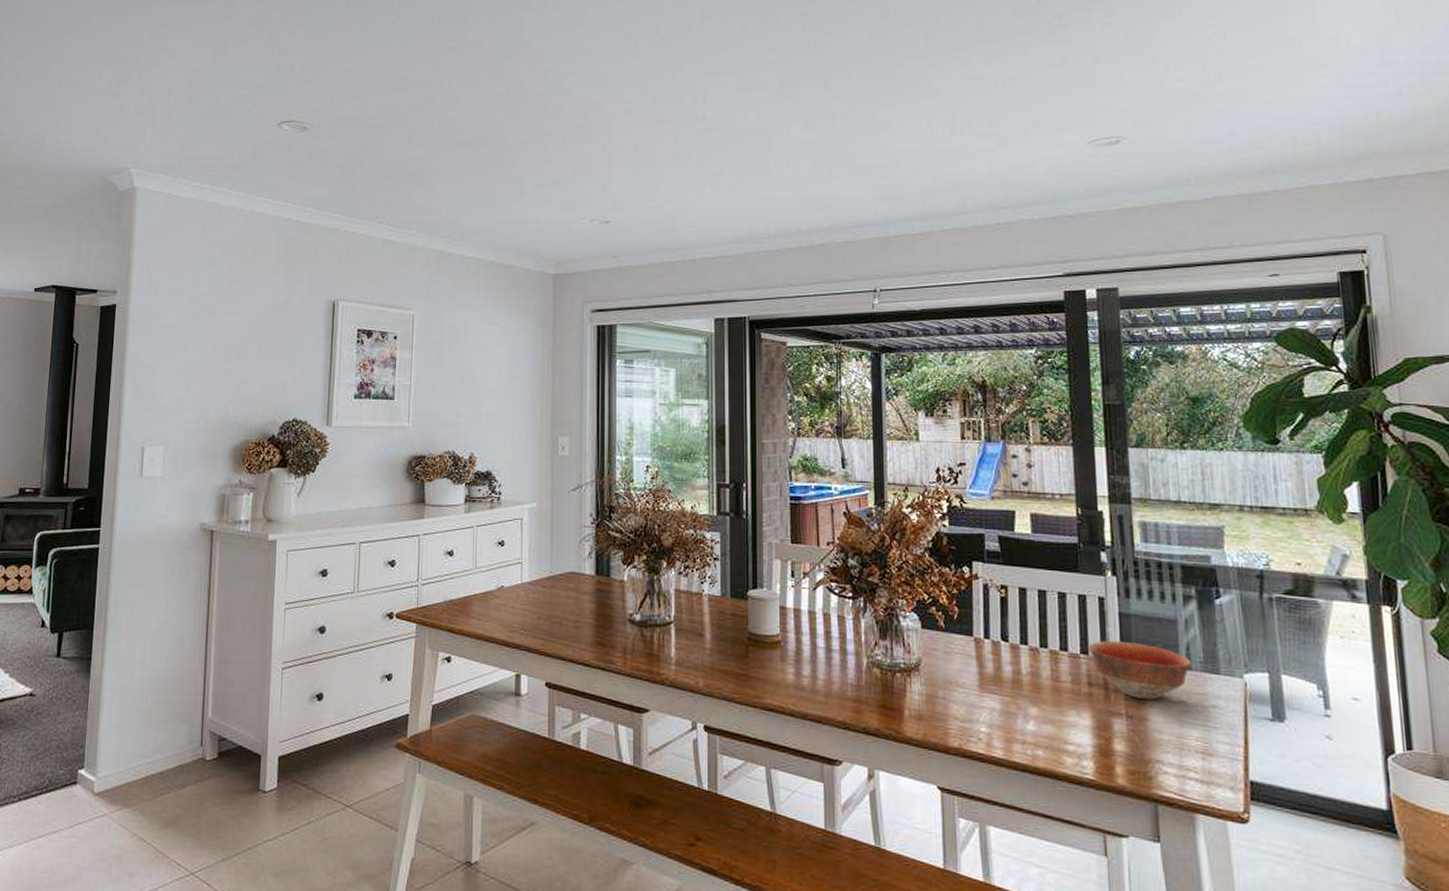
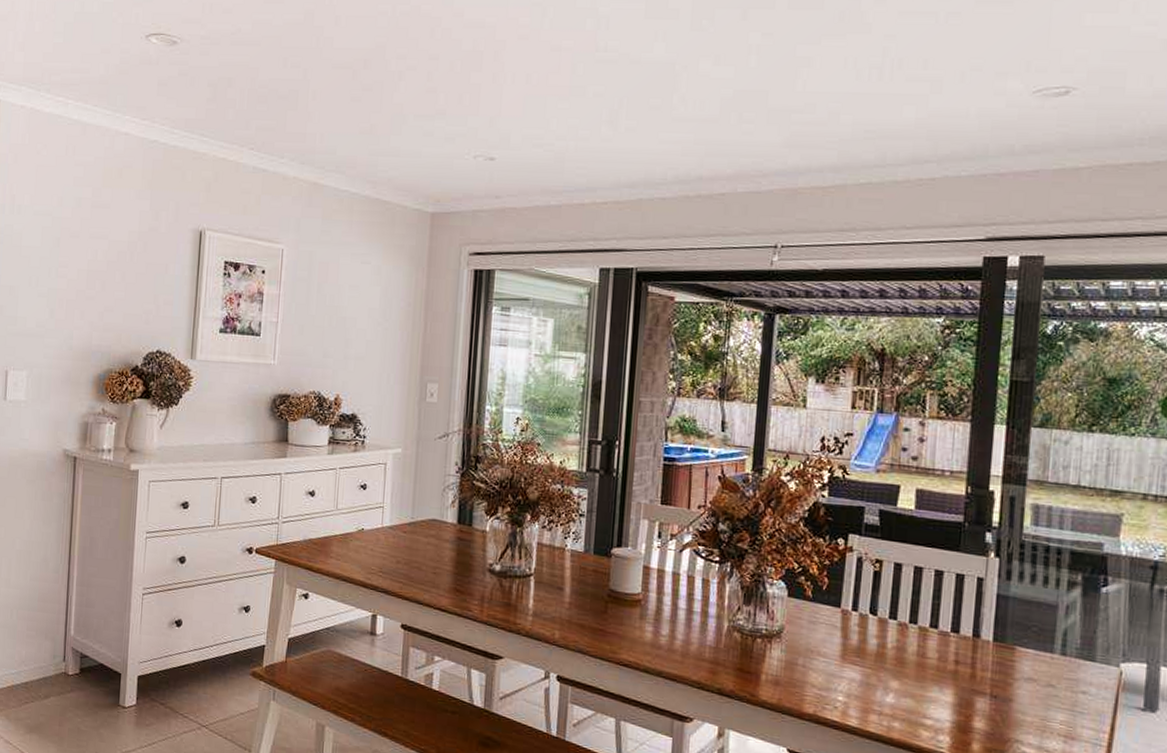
bowl: present [1087,640,1192,700] -> none [958,620,1068,682]

